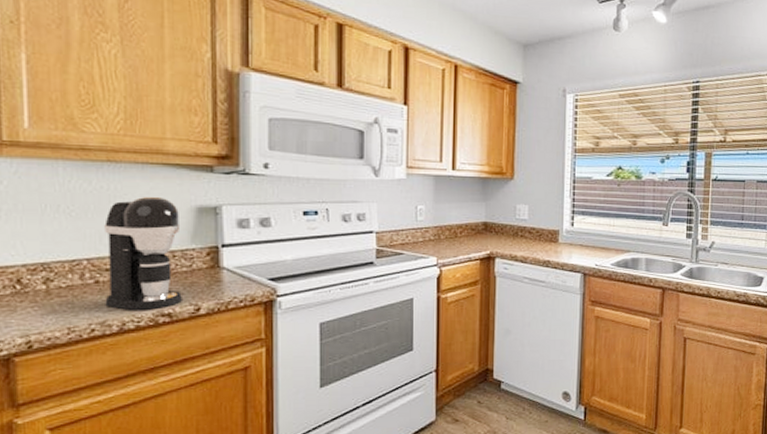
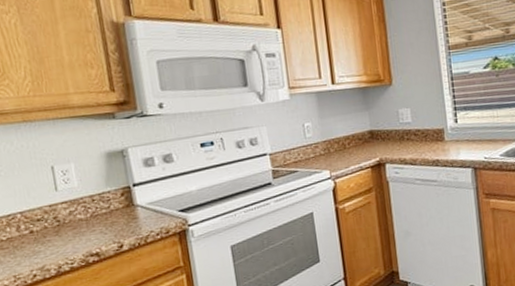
coffee maker: present [104,197,182,310] -> none [30,148,106,255]

